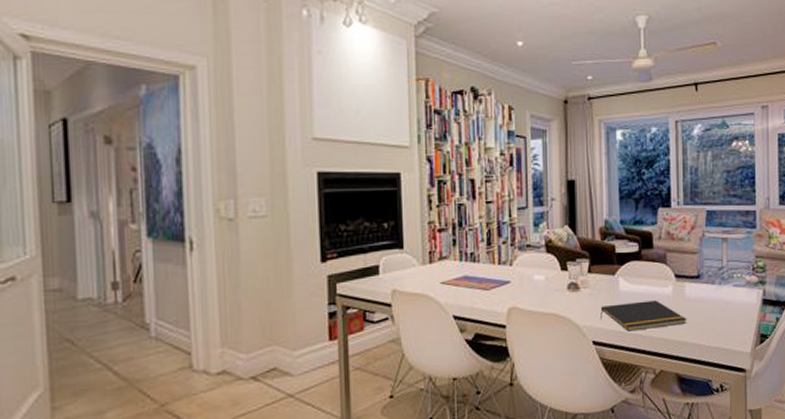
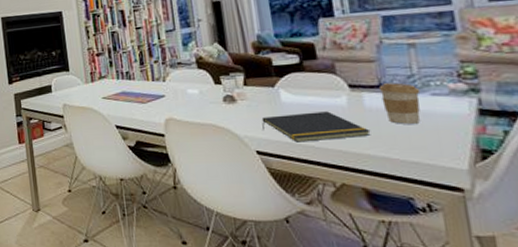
coffee cup: none [697,274,726,313] -> present [378,83,421,124]

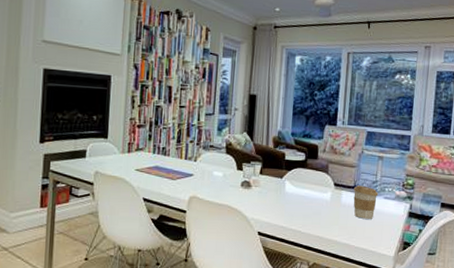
notepad: present [261,111,371,142] -> none [265,202,341,227]

